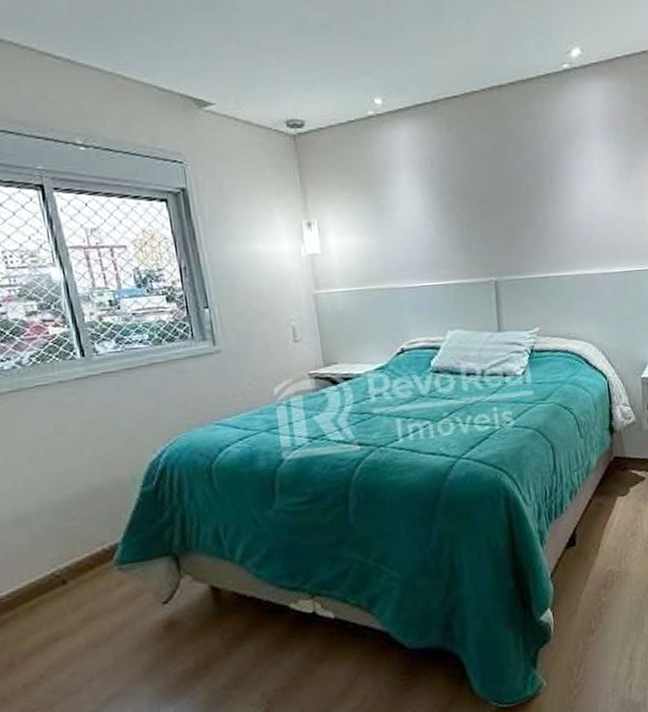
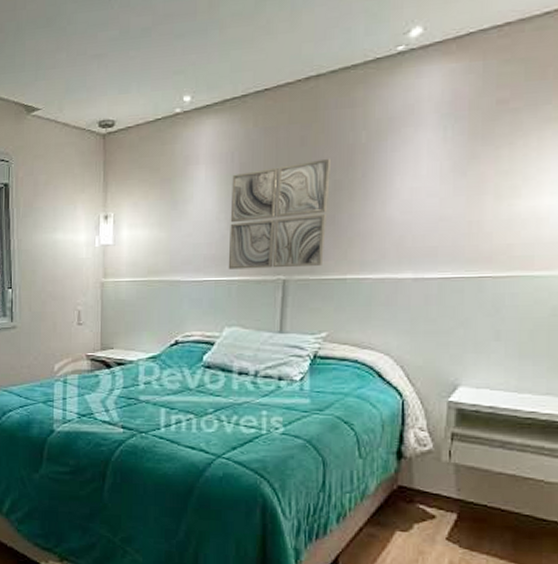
wall art: none [434,165,527,274] -> present [228,158,332,270]

